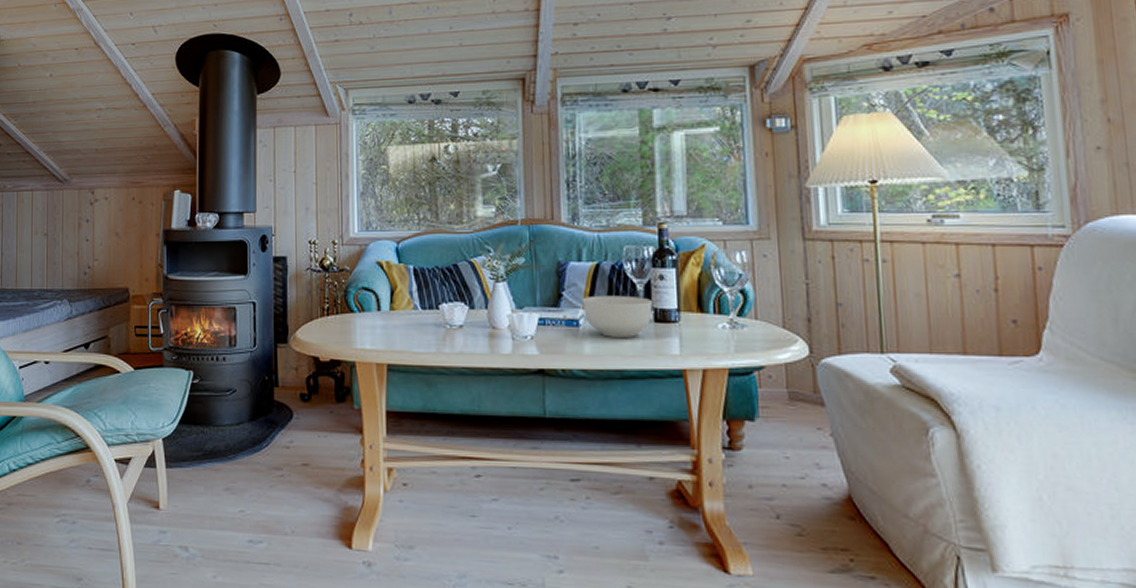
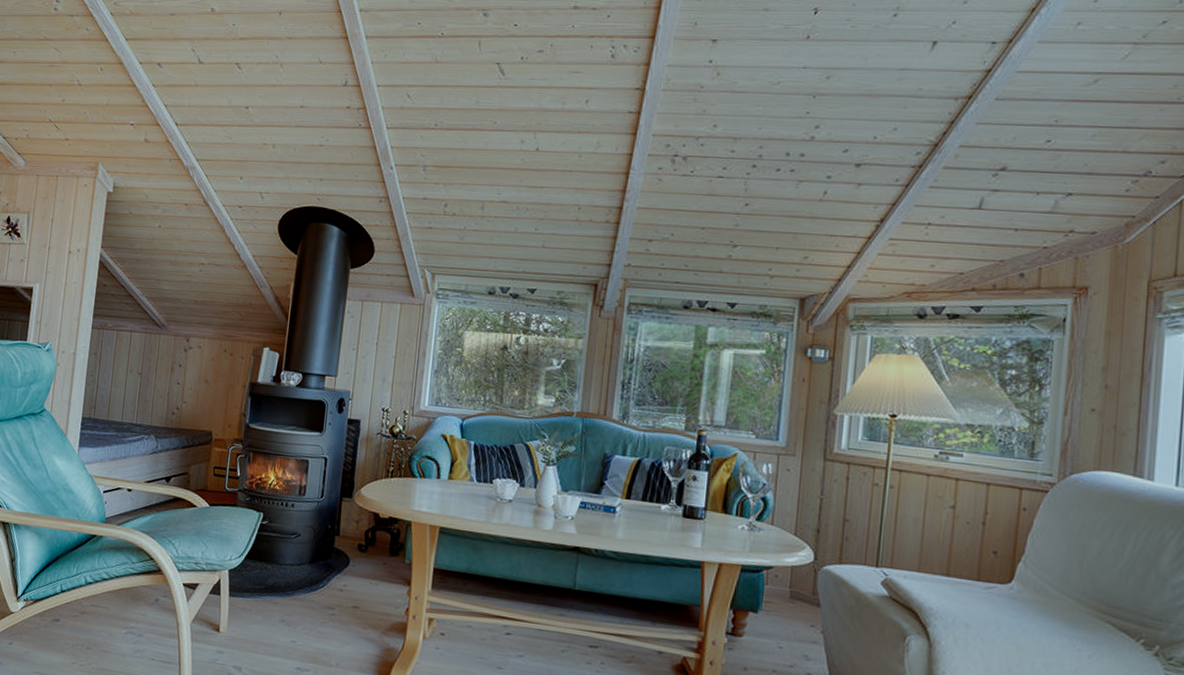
bowl: present [582,295,653,337] -> none [621,487,684,529]

